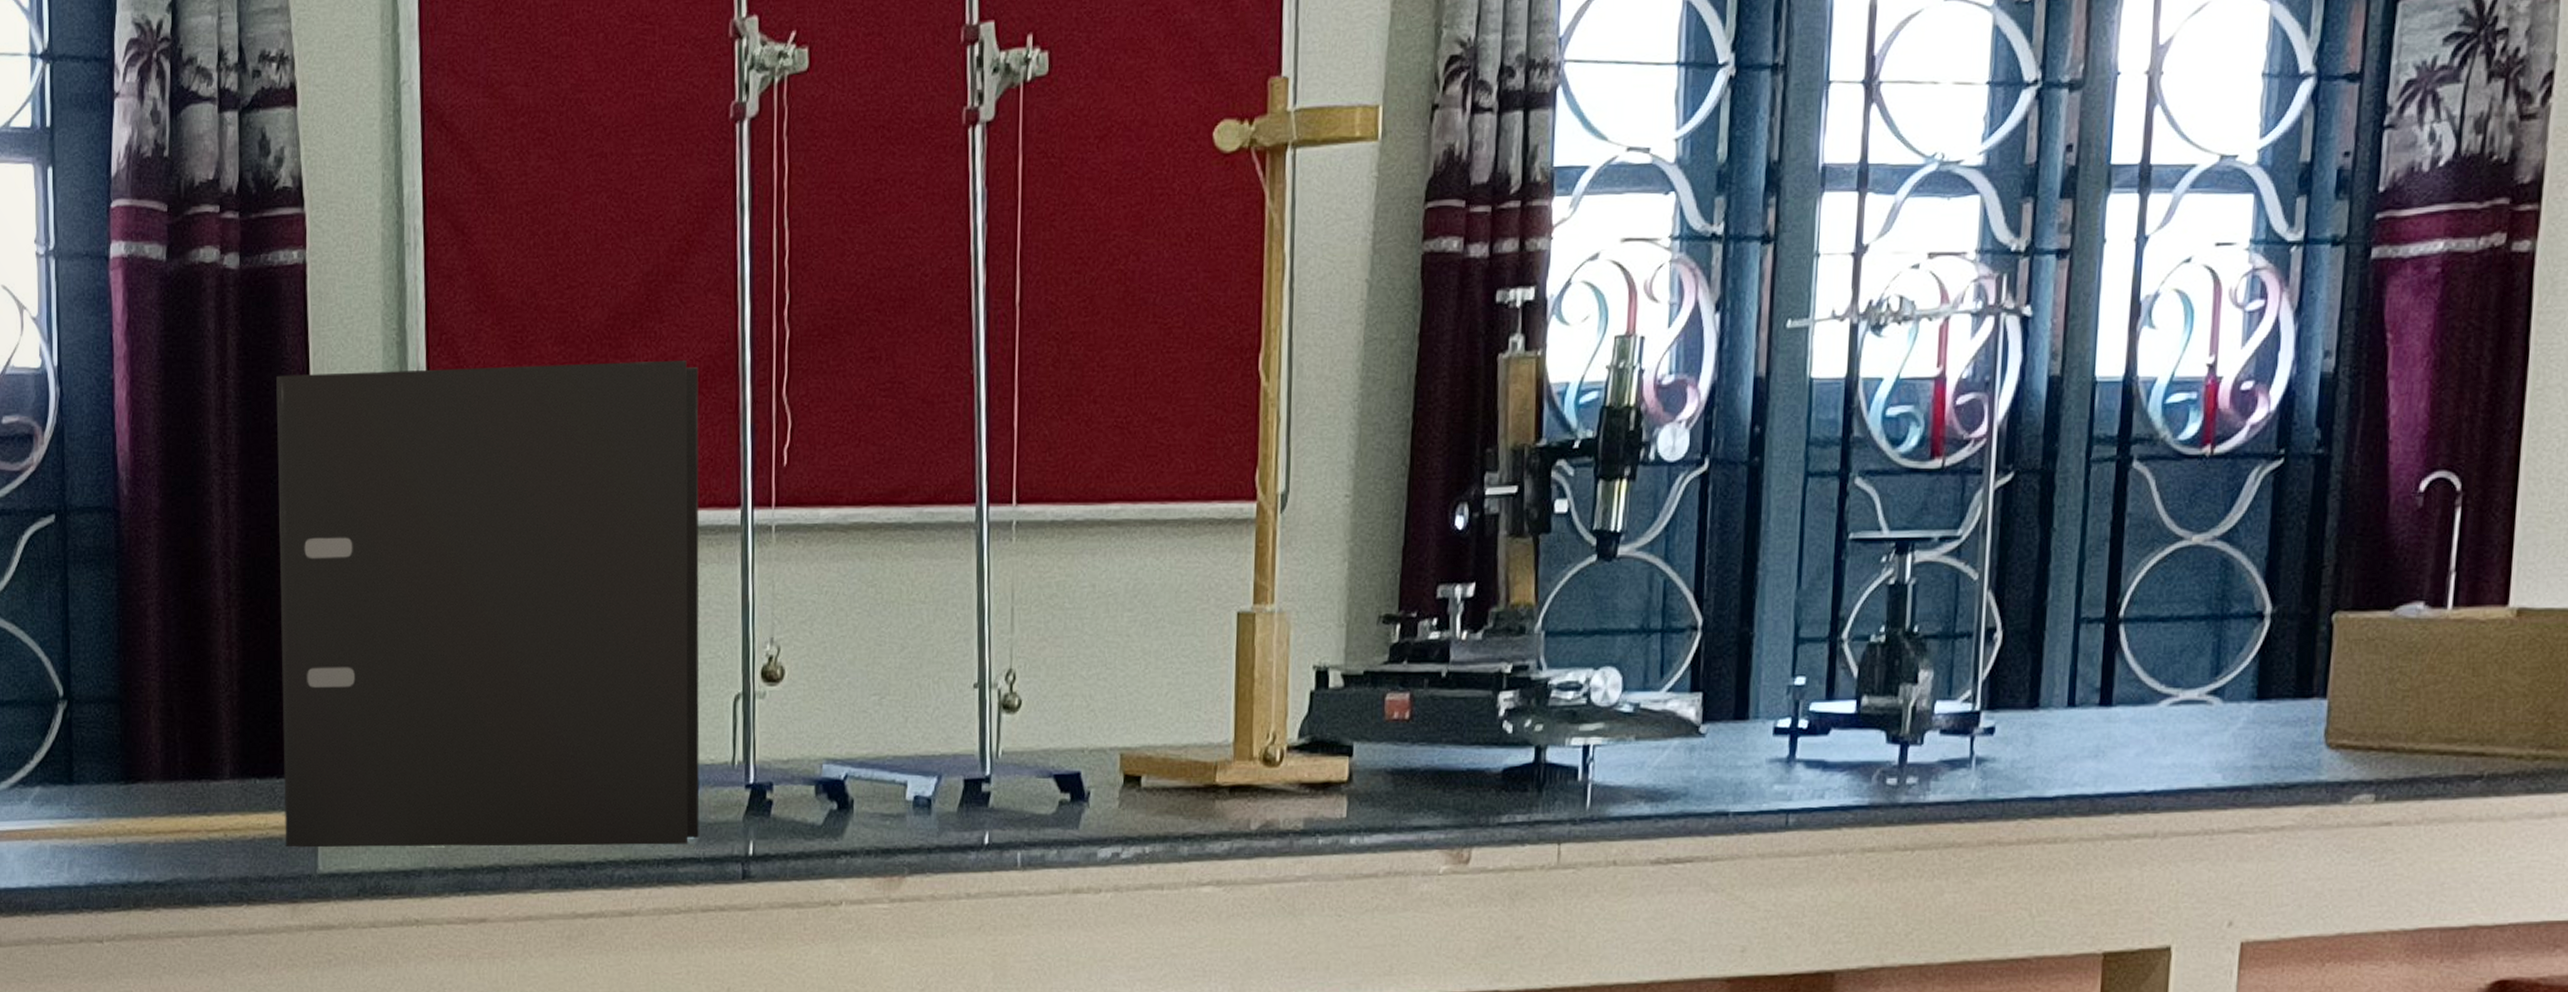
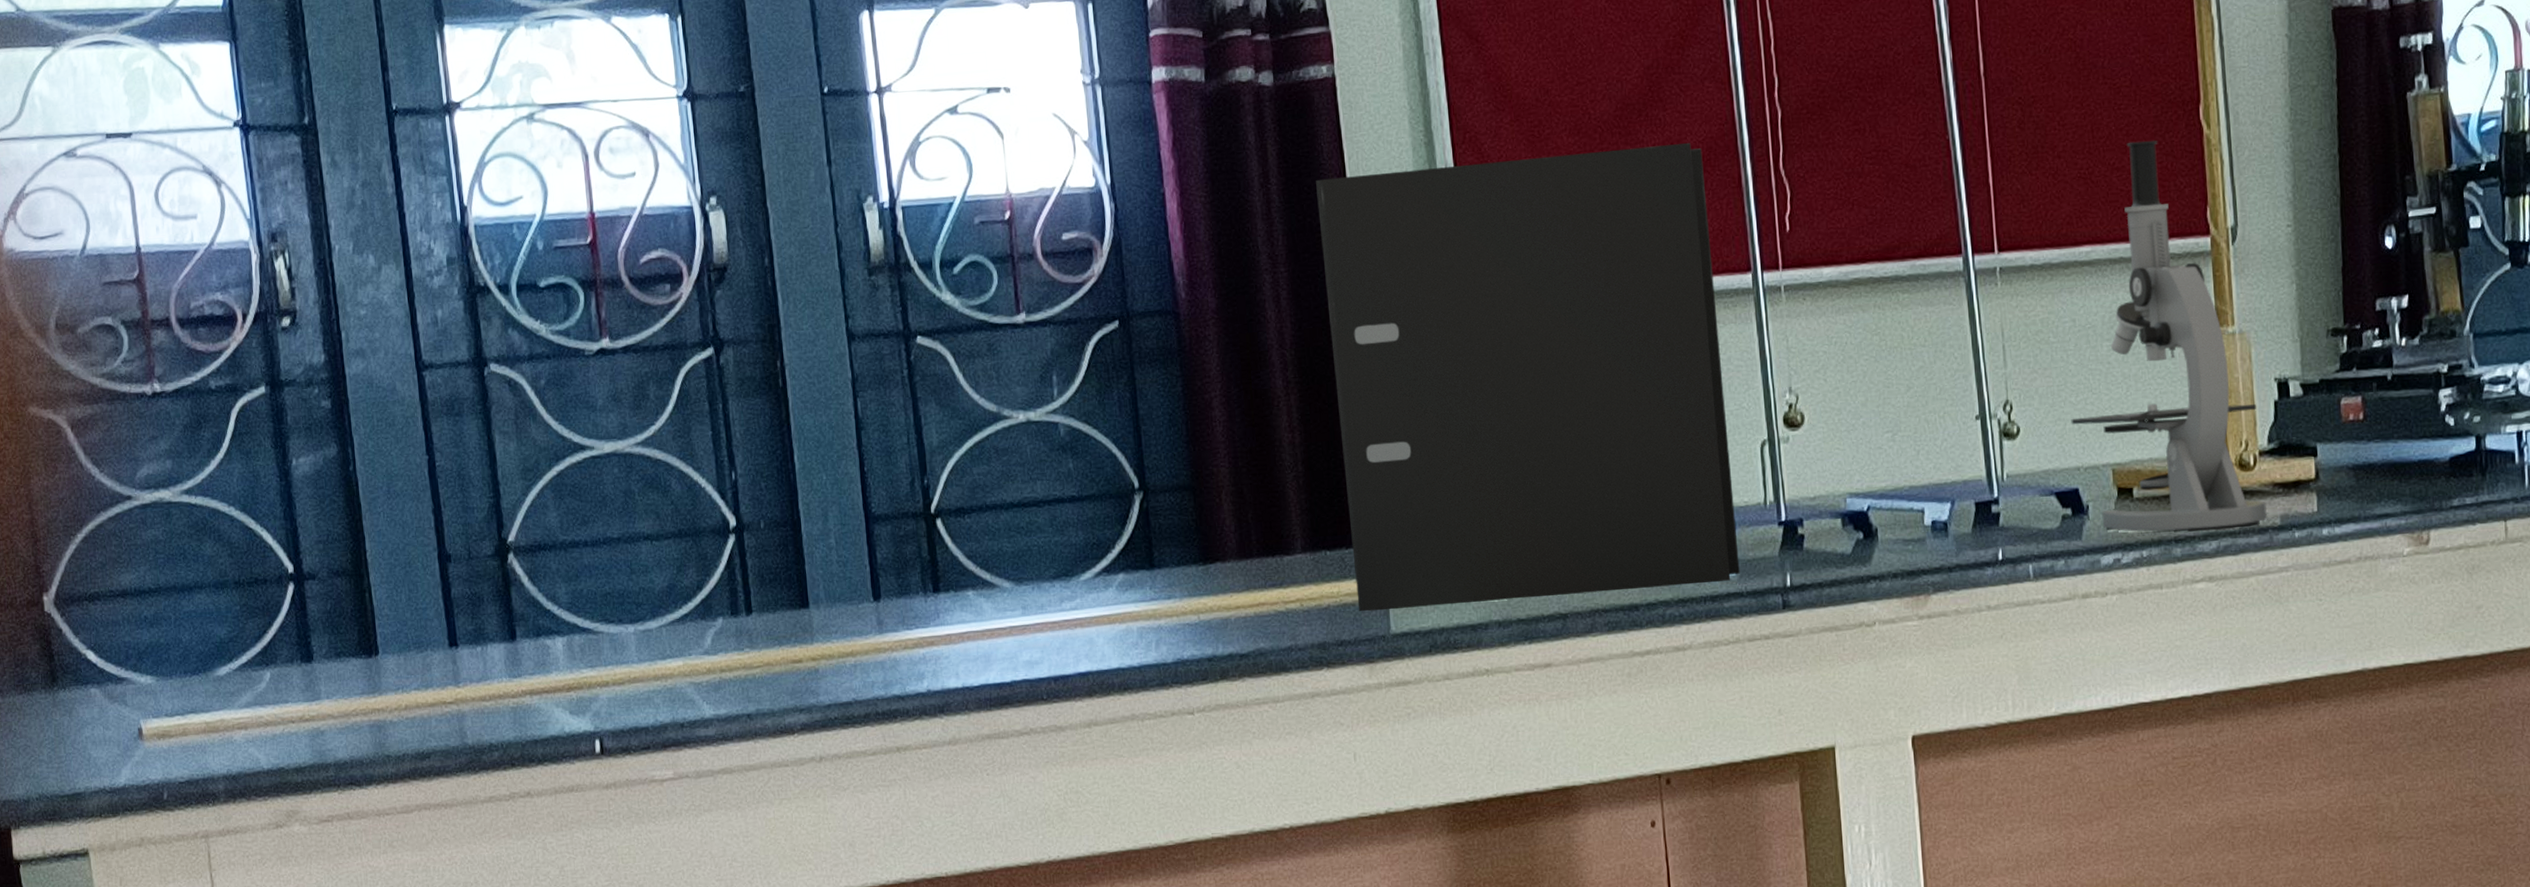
microscope: none [1079,389,1289,829] -> present [2071,140,2267,532]

